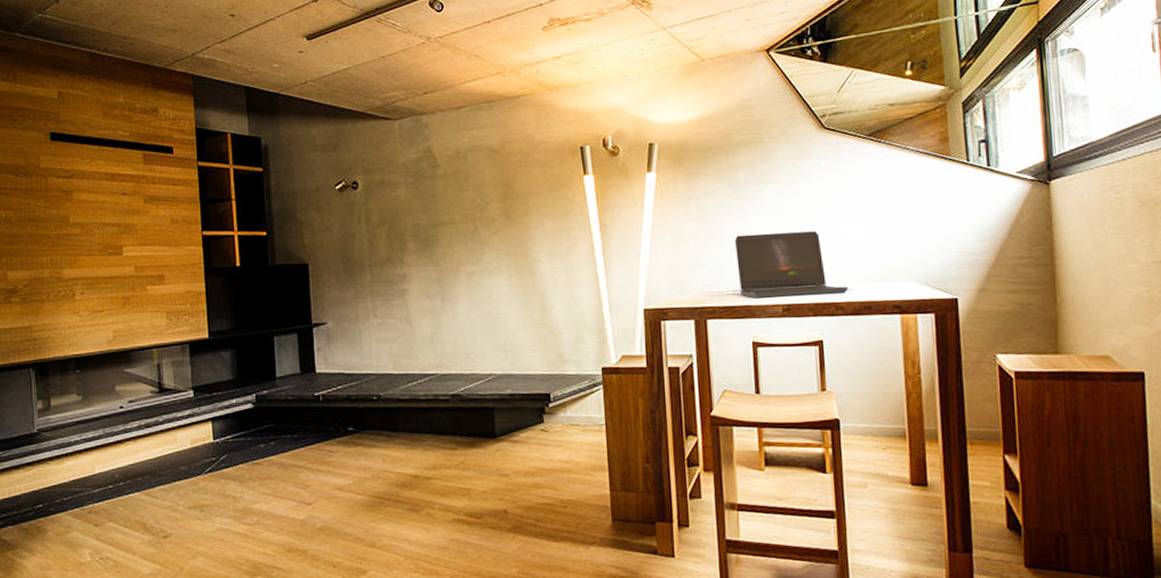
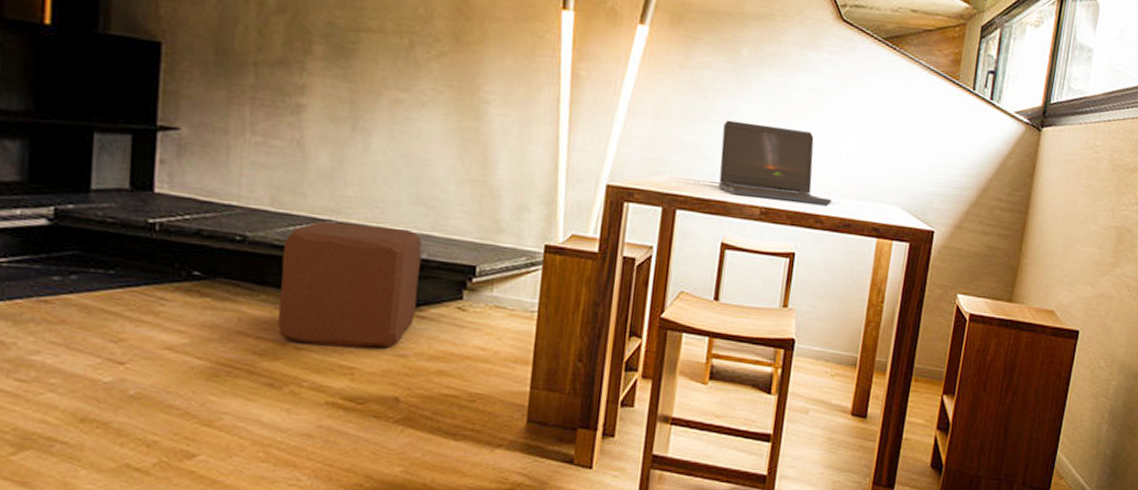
pouf: none [406,372,509,474] -> present [278,221,422,348]

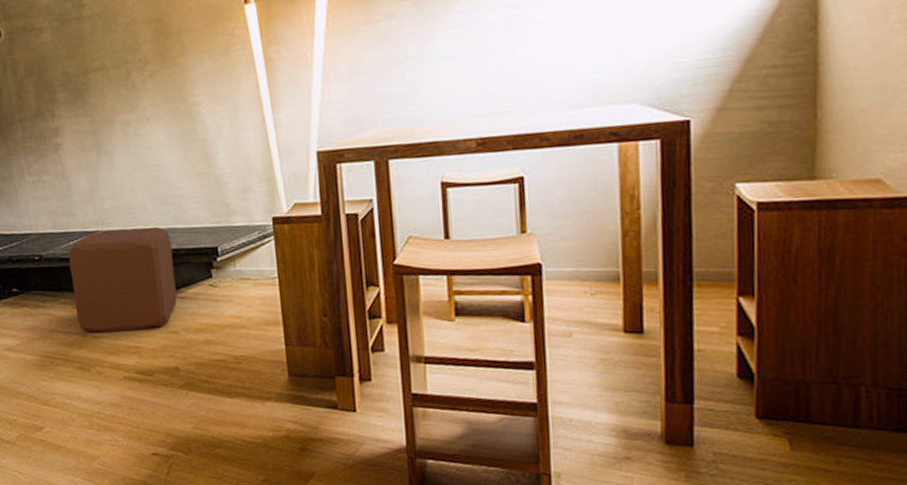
laptop computer: present [719,120,832,207] -> none [420,51,556,134]

